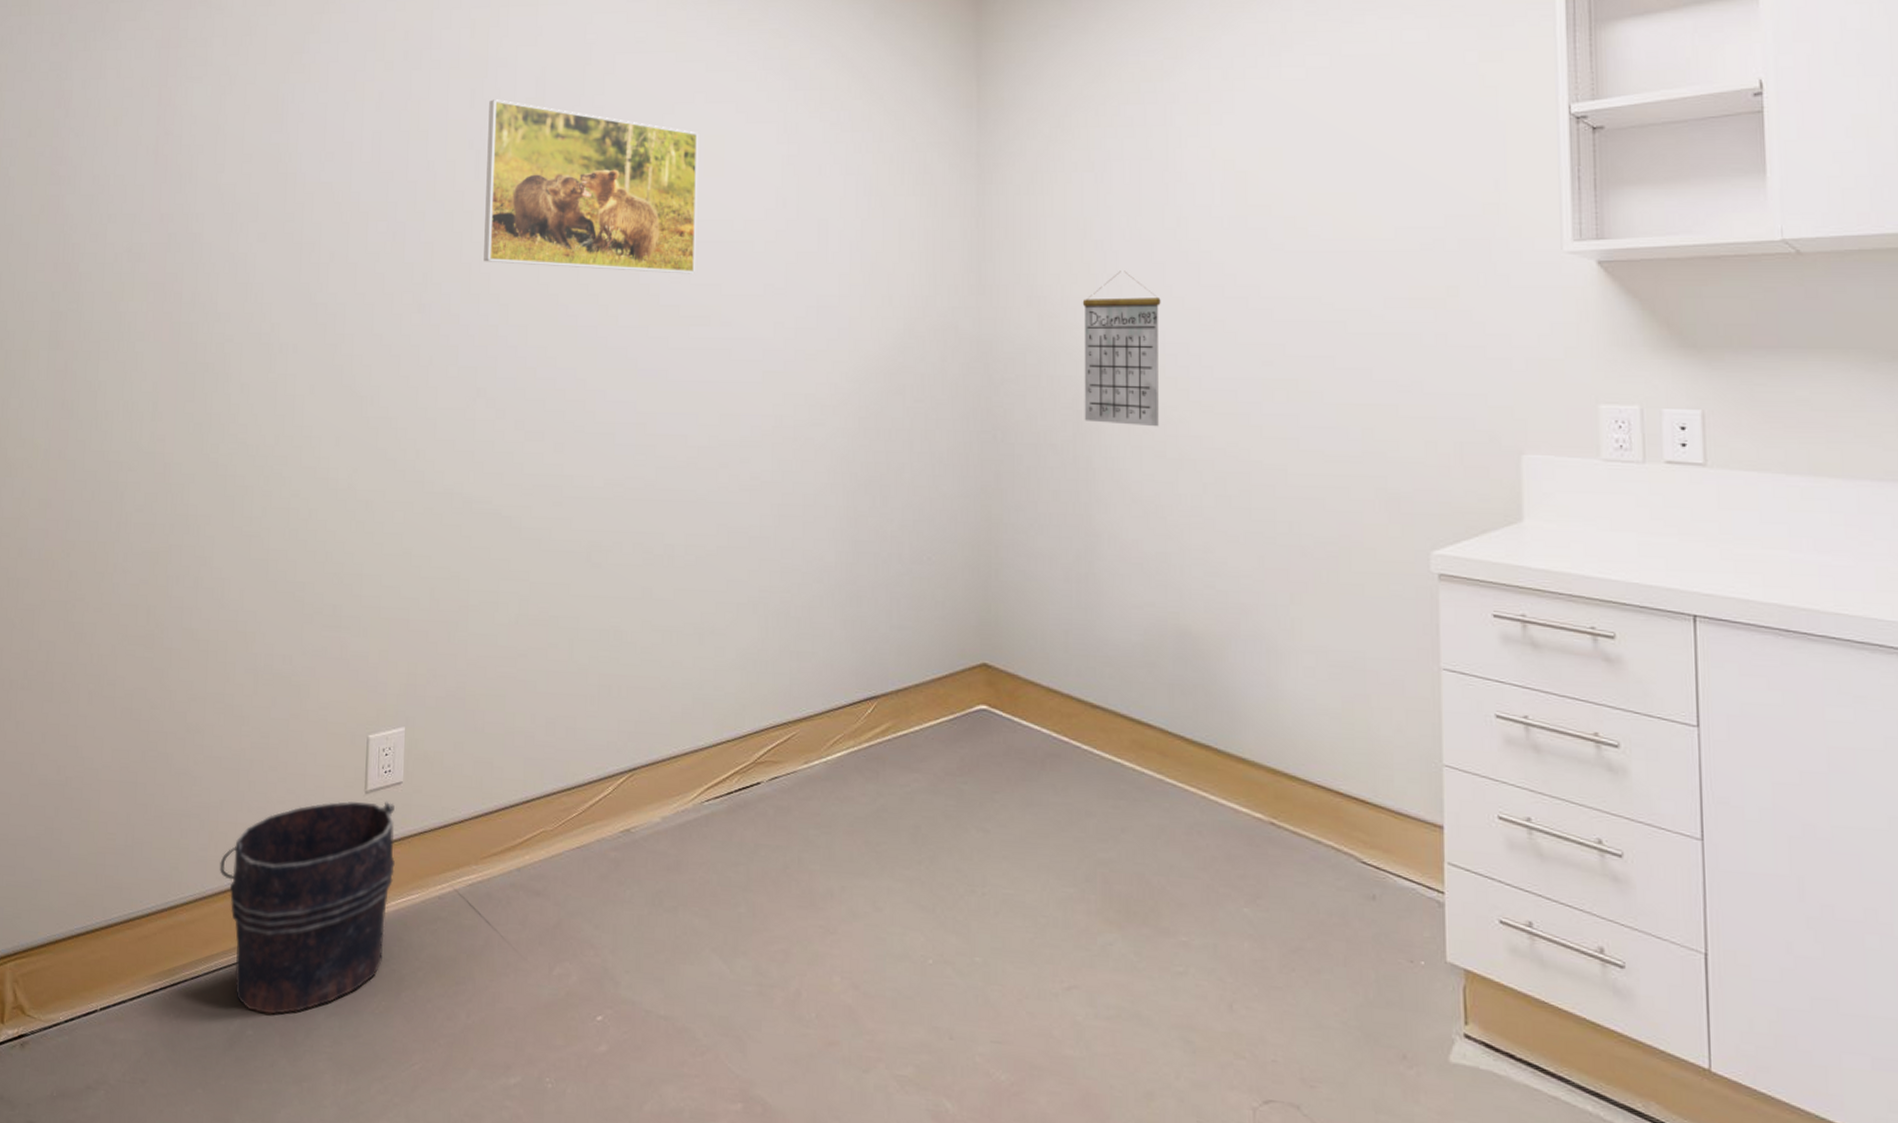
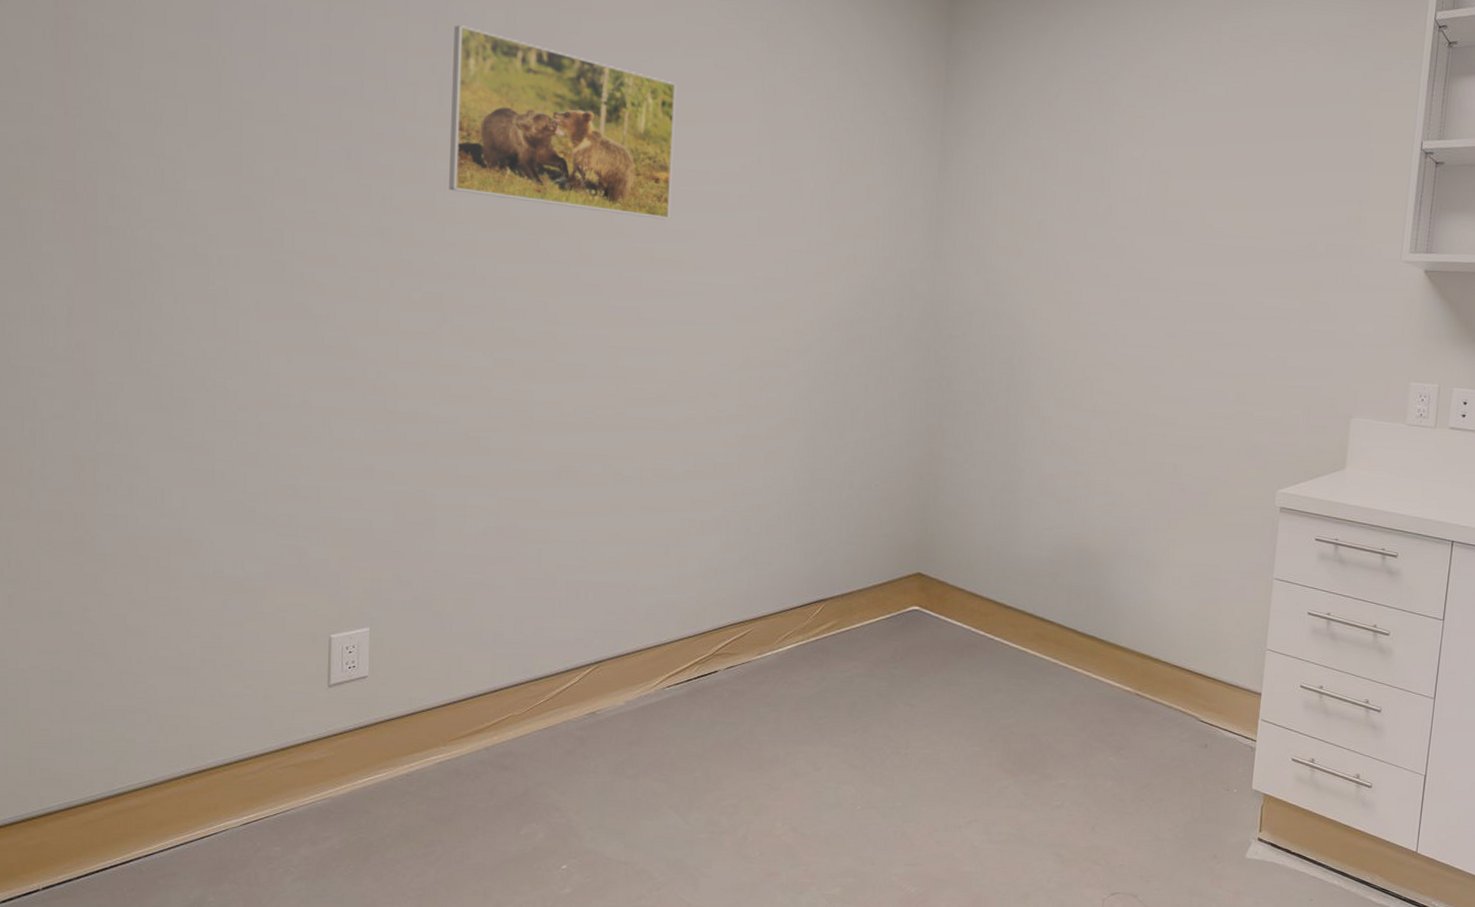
bucket: present [219,801,395,1015] -> none [171,693,361,883]
calendar: present [1082,271,1161,427] -> none [1017,248,1090,383]

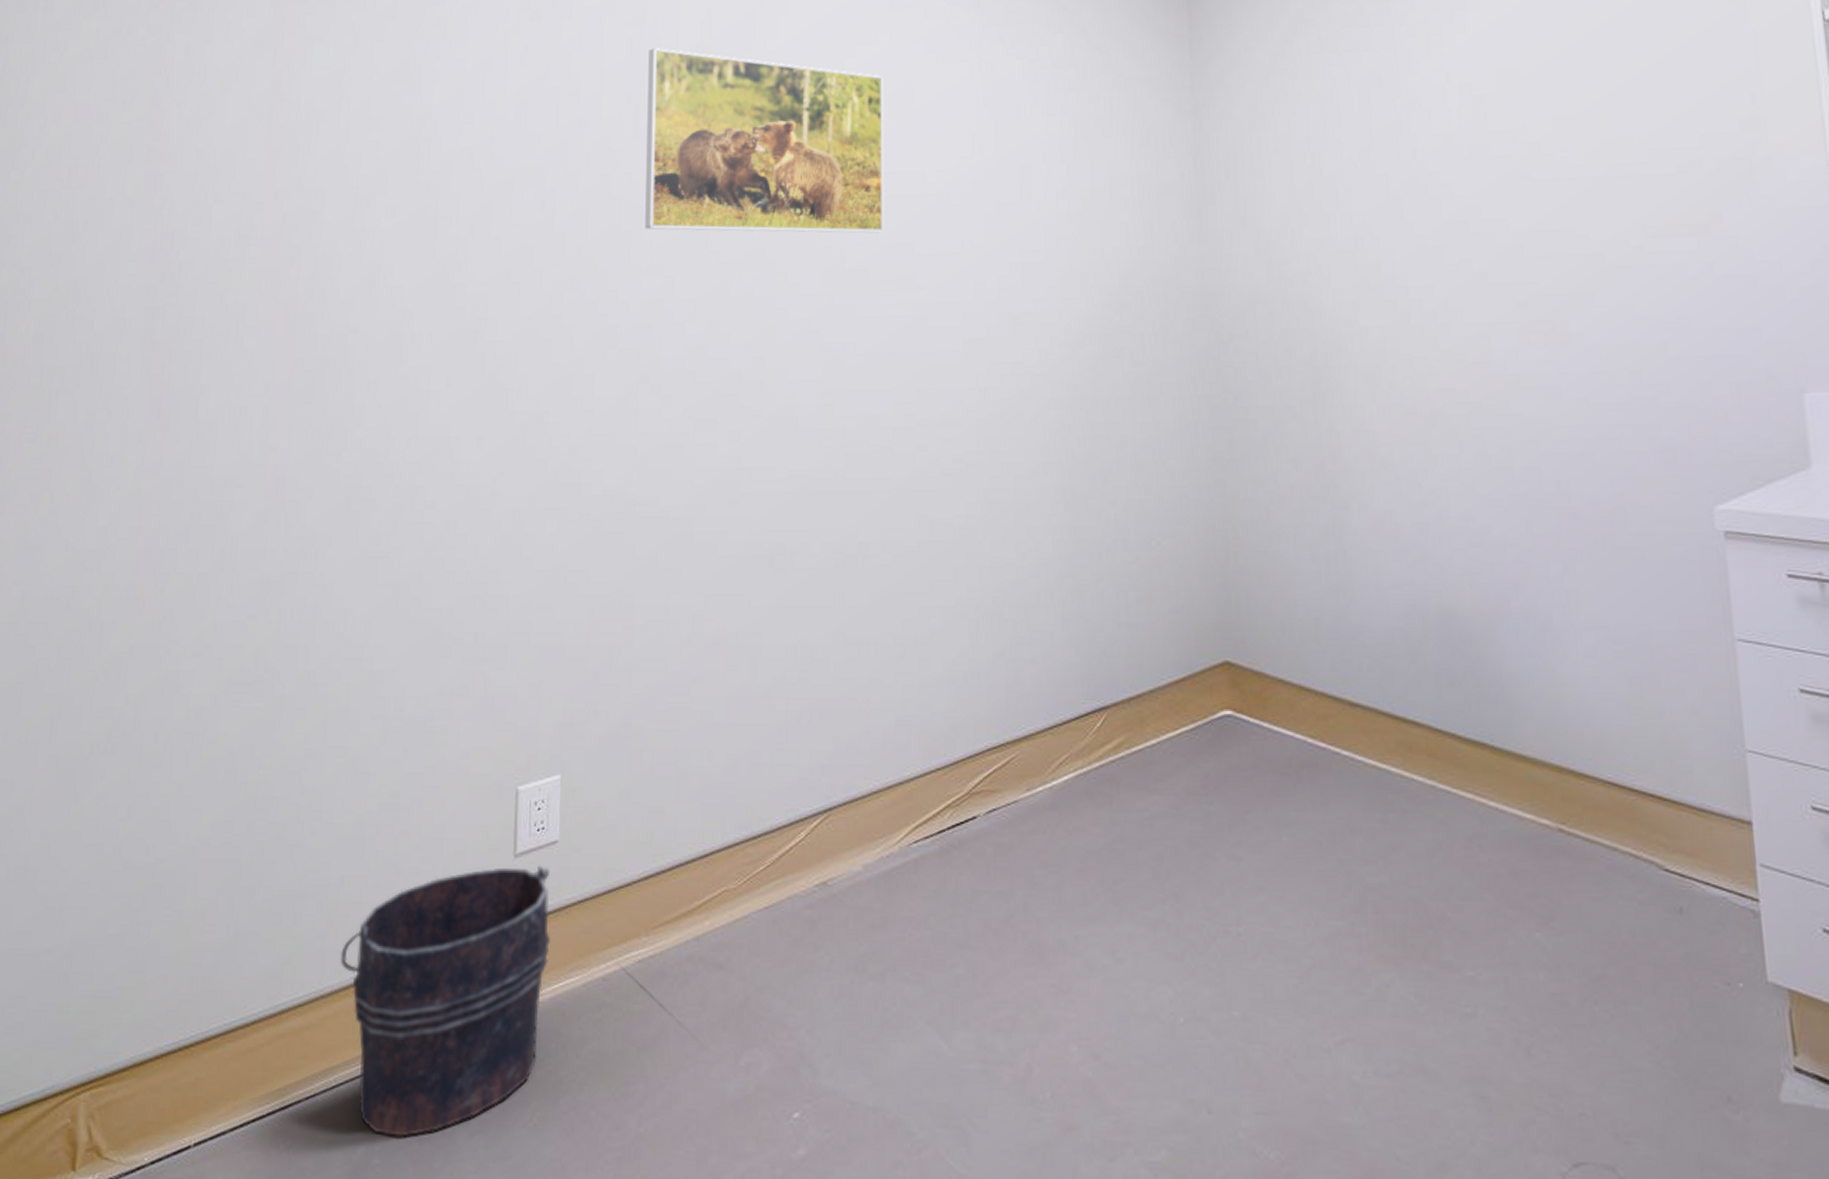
bucket: none [171,693,361,883] -> present [340,864,550,1138]

